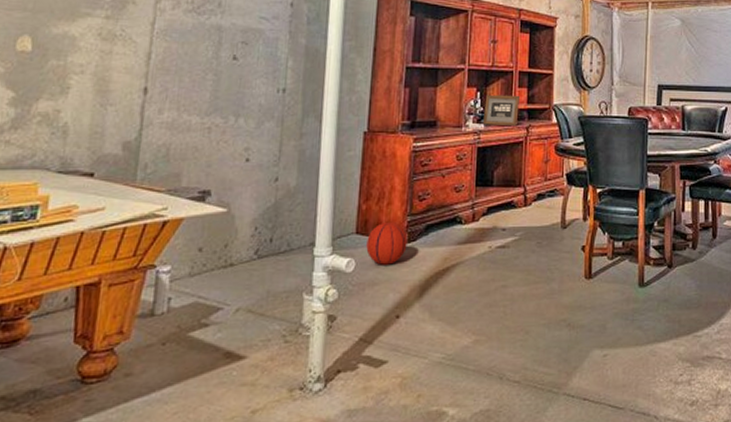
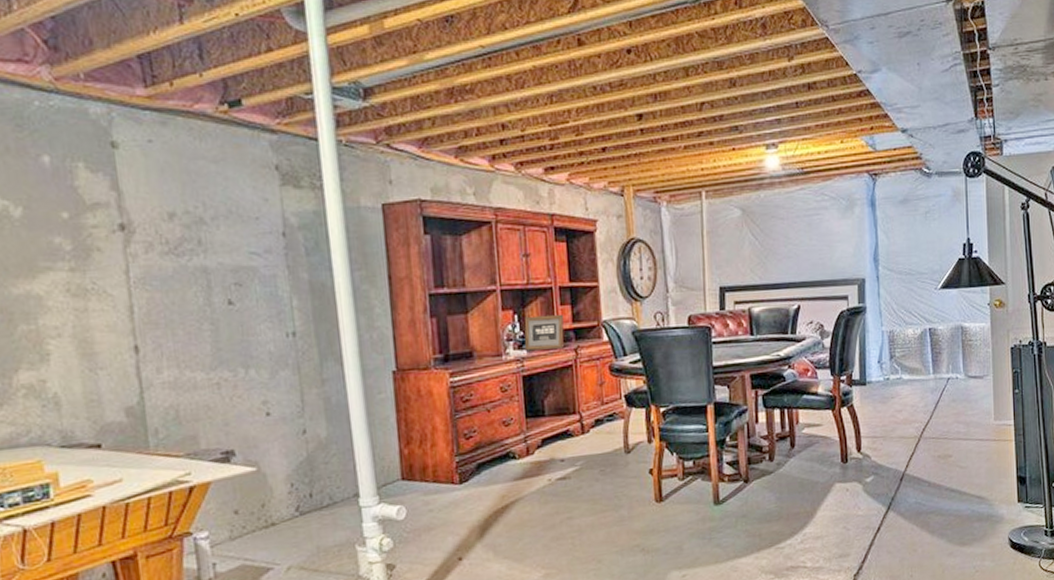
ball: present [366,221,408,265] -> none [414,463,460,510]

